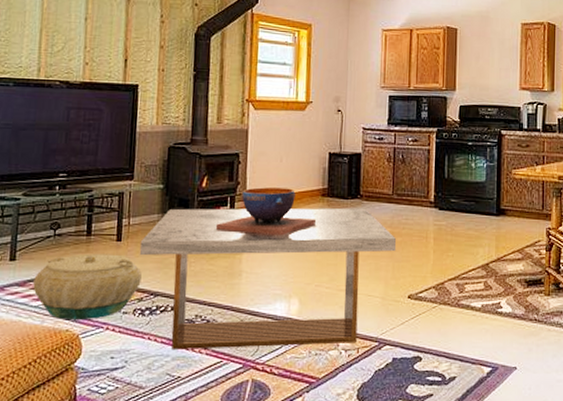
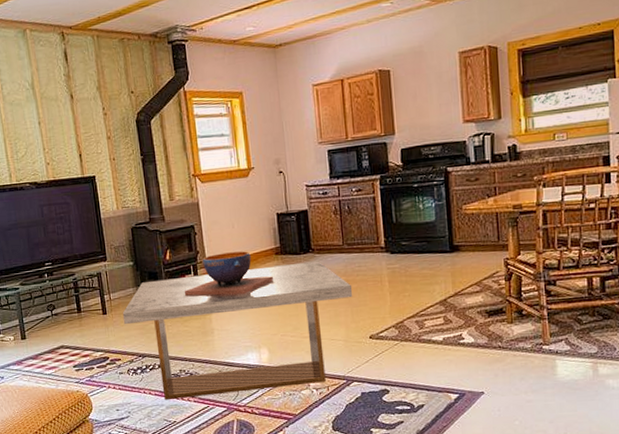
basket: present [33,253,142,321] -> none [43,325,129,383]

